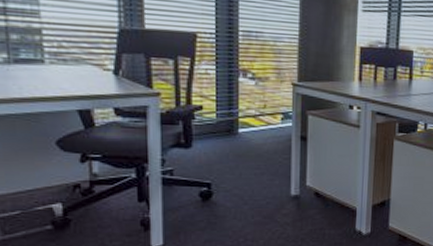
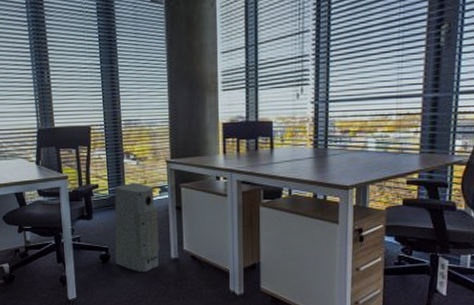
air purifier: none [220,106,278,211] -> present [114,183,159,272]

